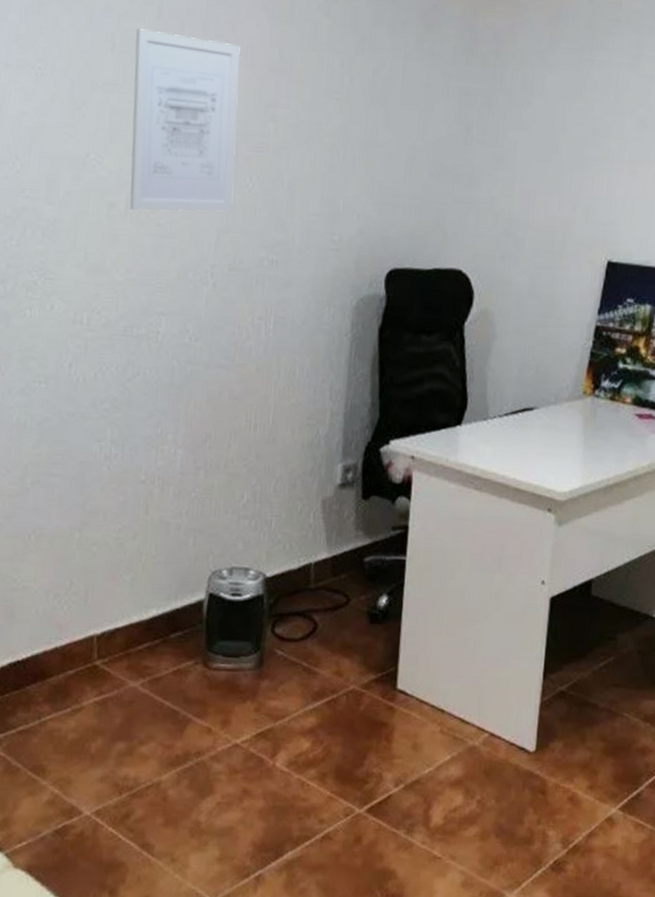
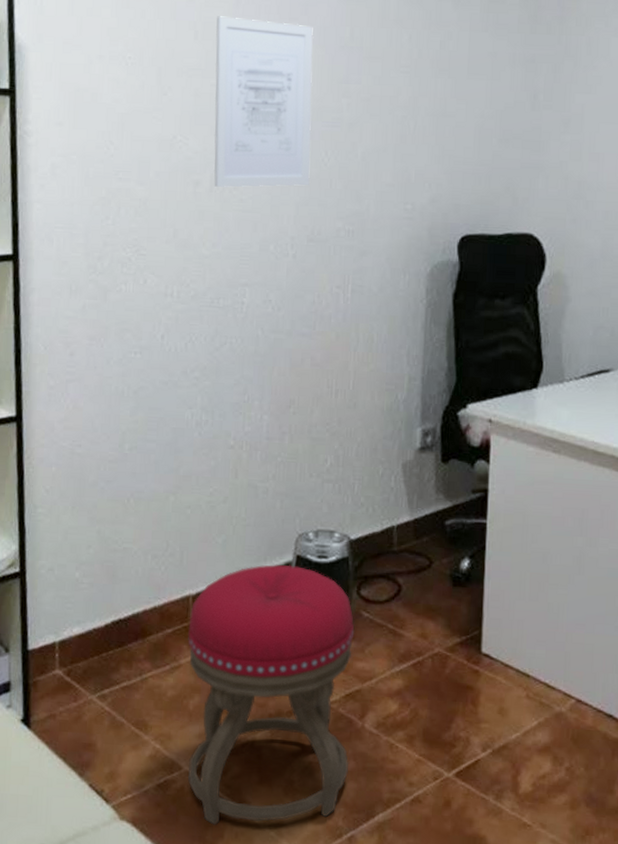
stool: none [88,602,268,870] -> present [188,564,355,825]

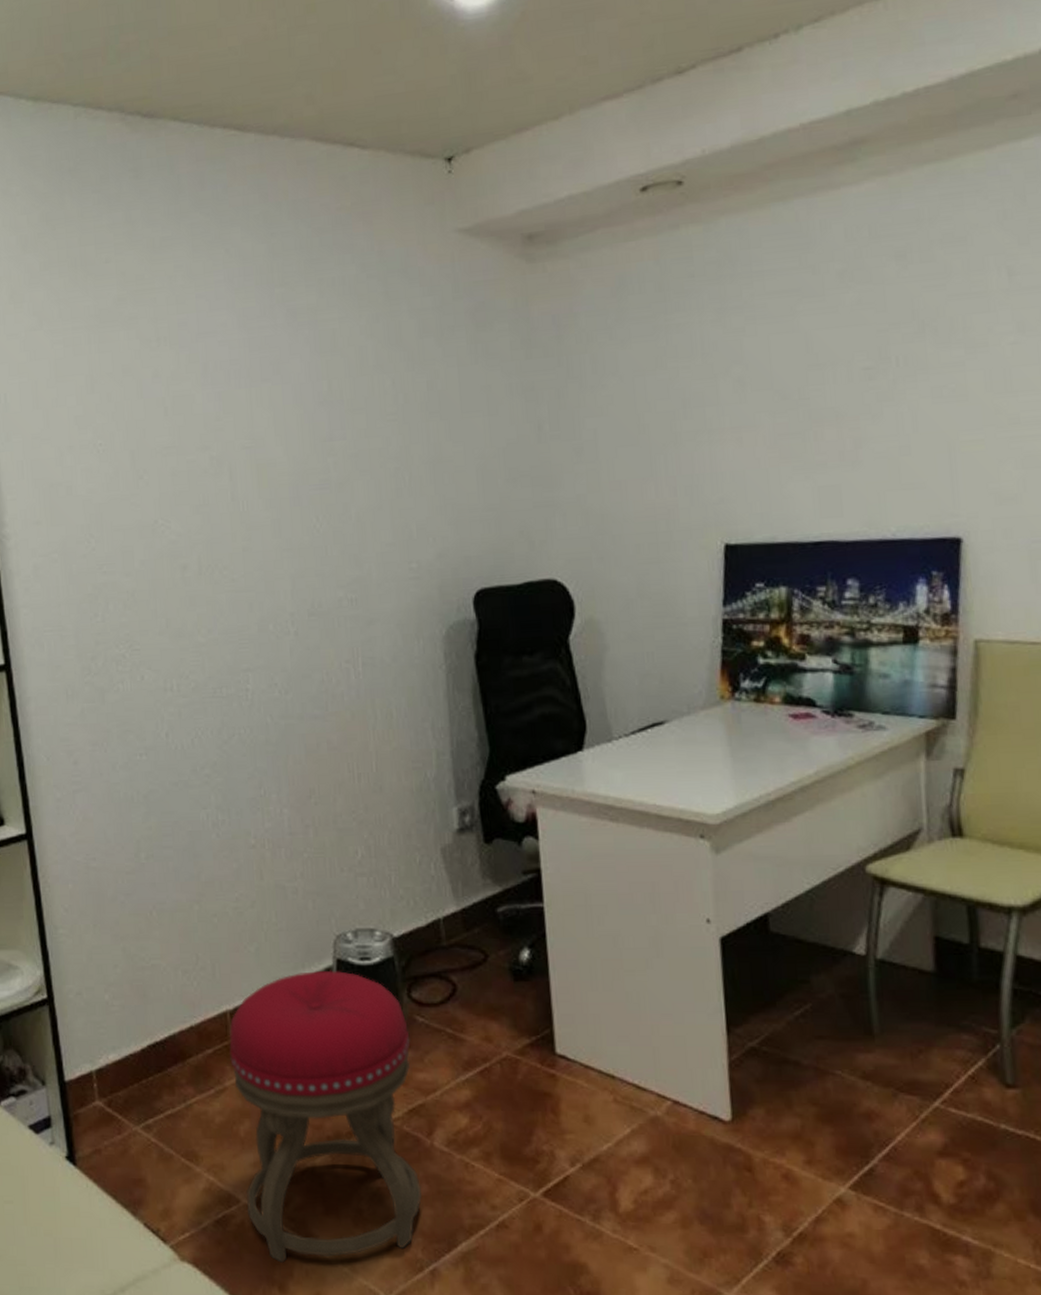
wall art: present [213,16,314,187] -> none [185,385,304,569]

